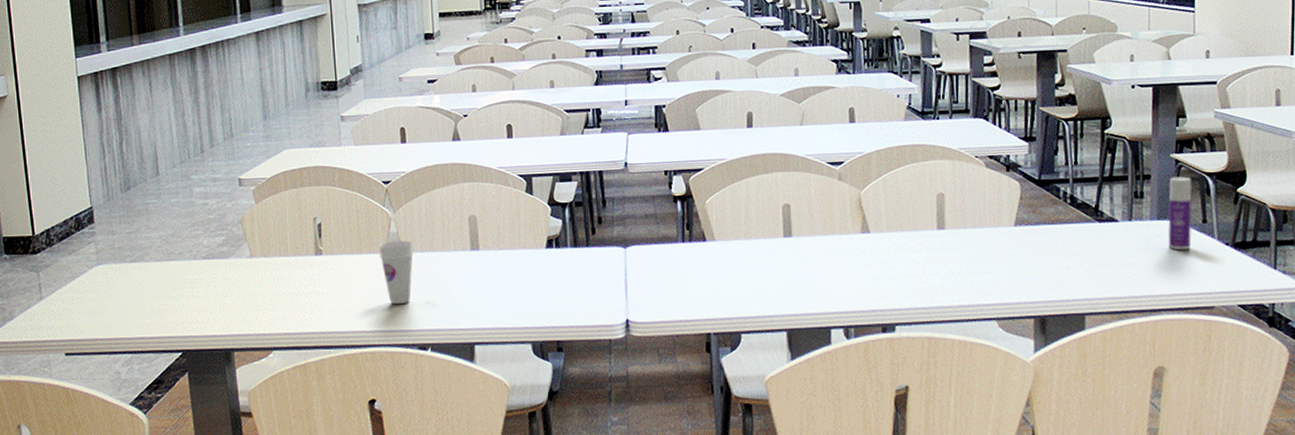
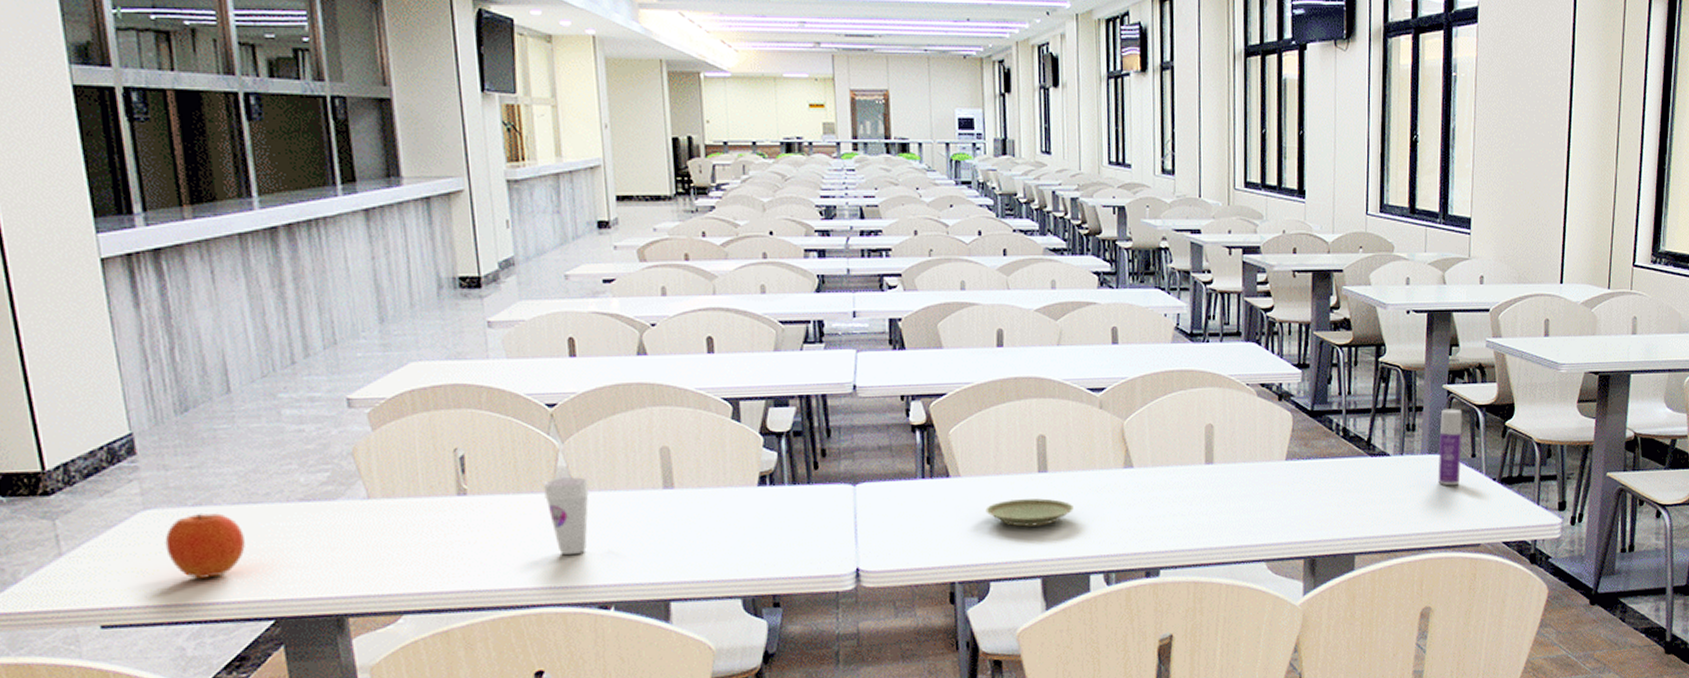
fruit: none [110,268,164,319] -> present [165,513,245,579]
plate: none [737,260,816,285] -> present [985,498,1073,527]

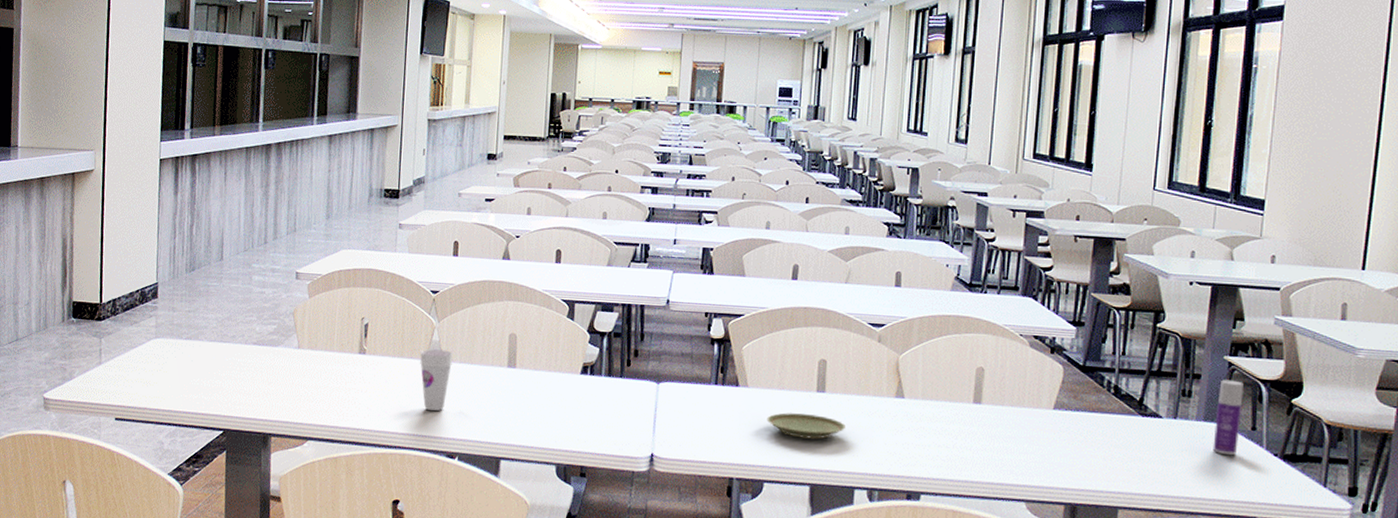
fruit: present [165,513,245,579] -> none [164,345,214,393]

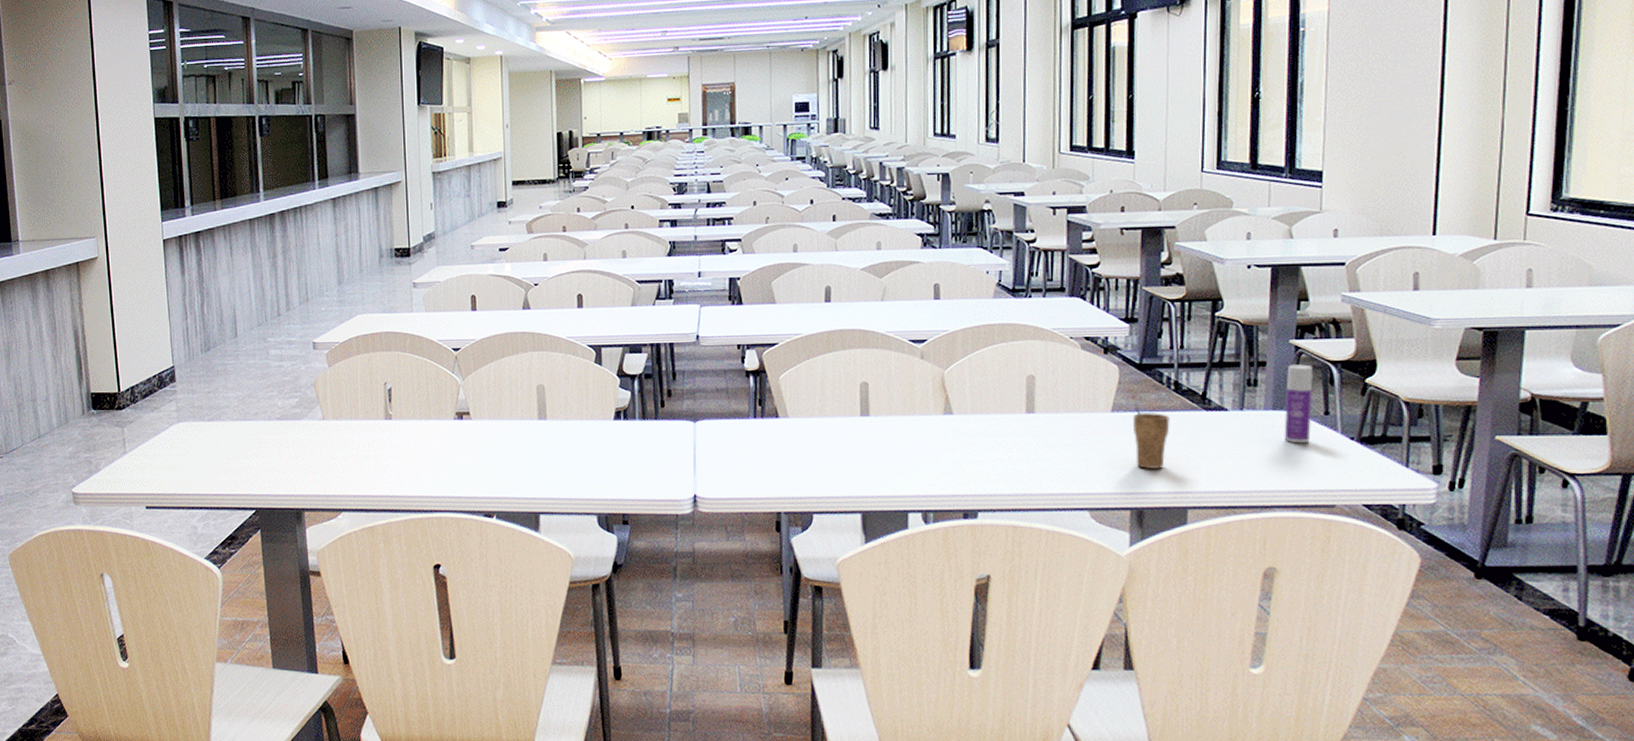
cup: present [419,349,453,412] -> none [447,408,481,472]
plate: present [767,412,845,439] -> none [811,440,893,465]
cup: none [1073,403,1108,469] -> present [1133,403,1170,470]

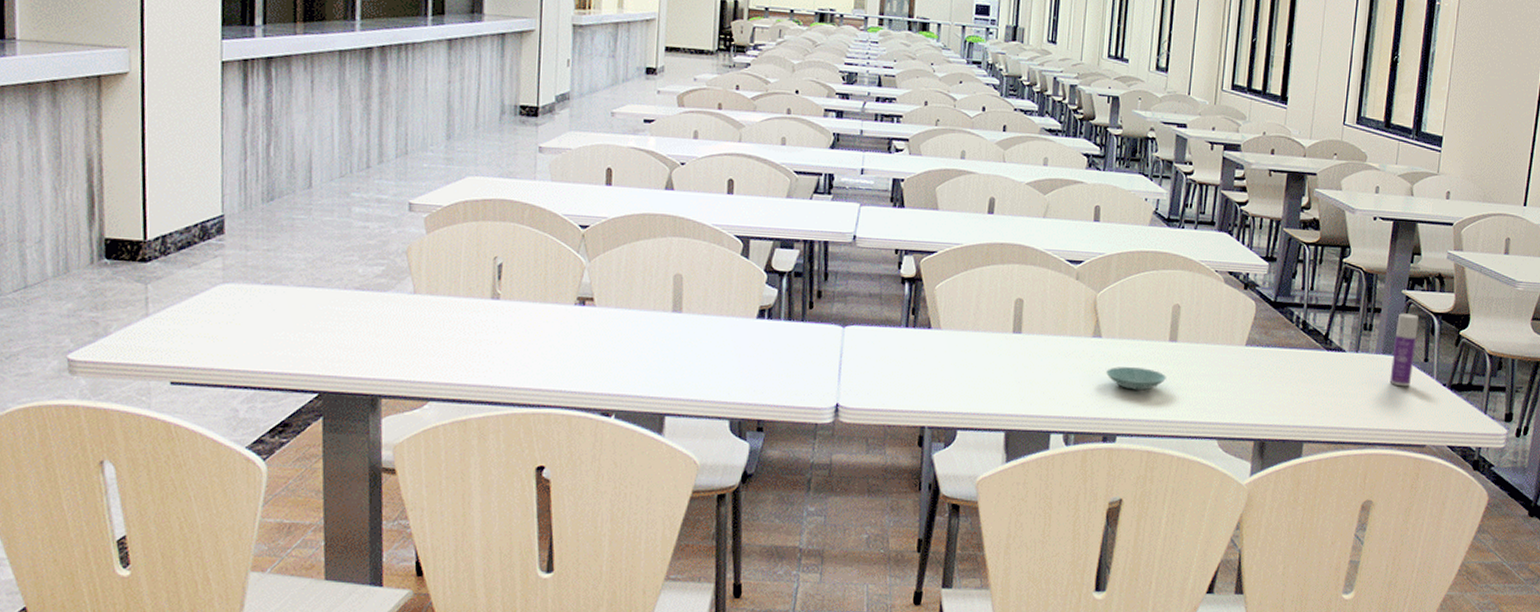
saucer: none [960,442,1026,465] -> present [1105,367,1166,391]
cup: present [1133,403,1170,470] -> none [1263,339,1296,404]

